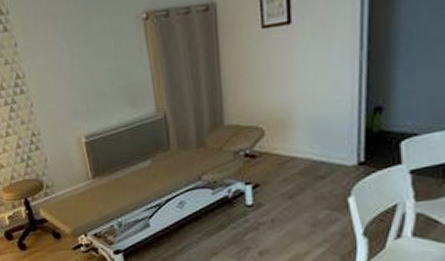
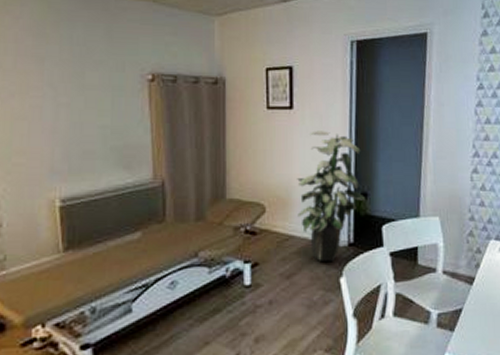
indoor plant: none [298,42,381,181] -> present [297,131,366,261]

